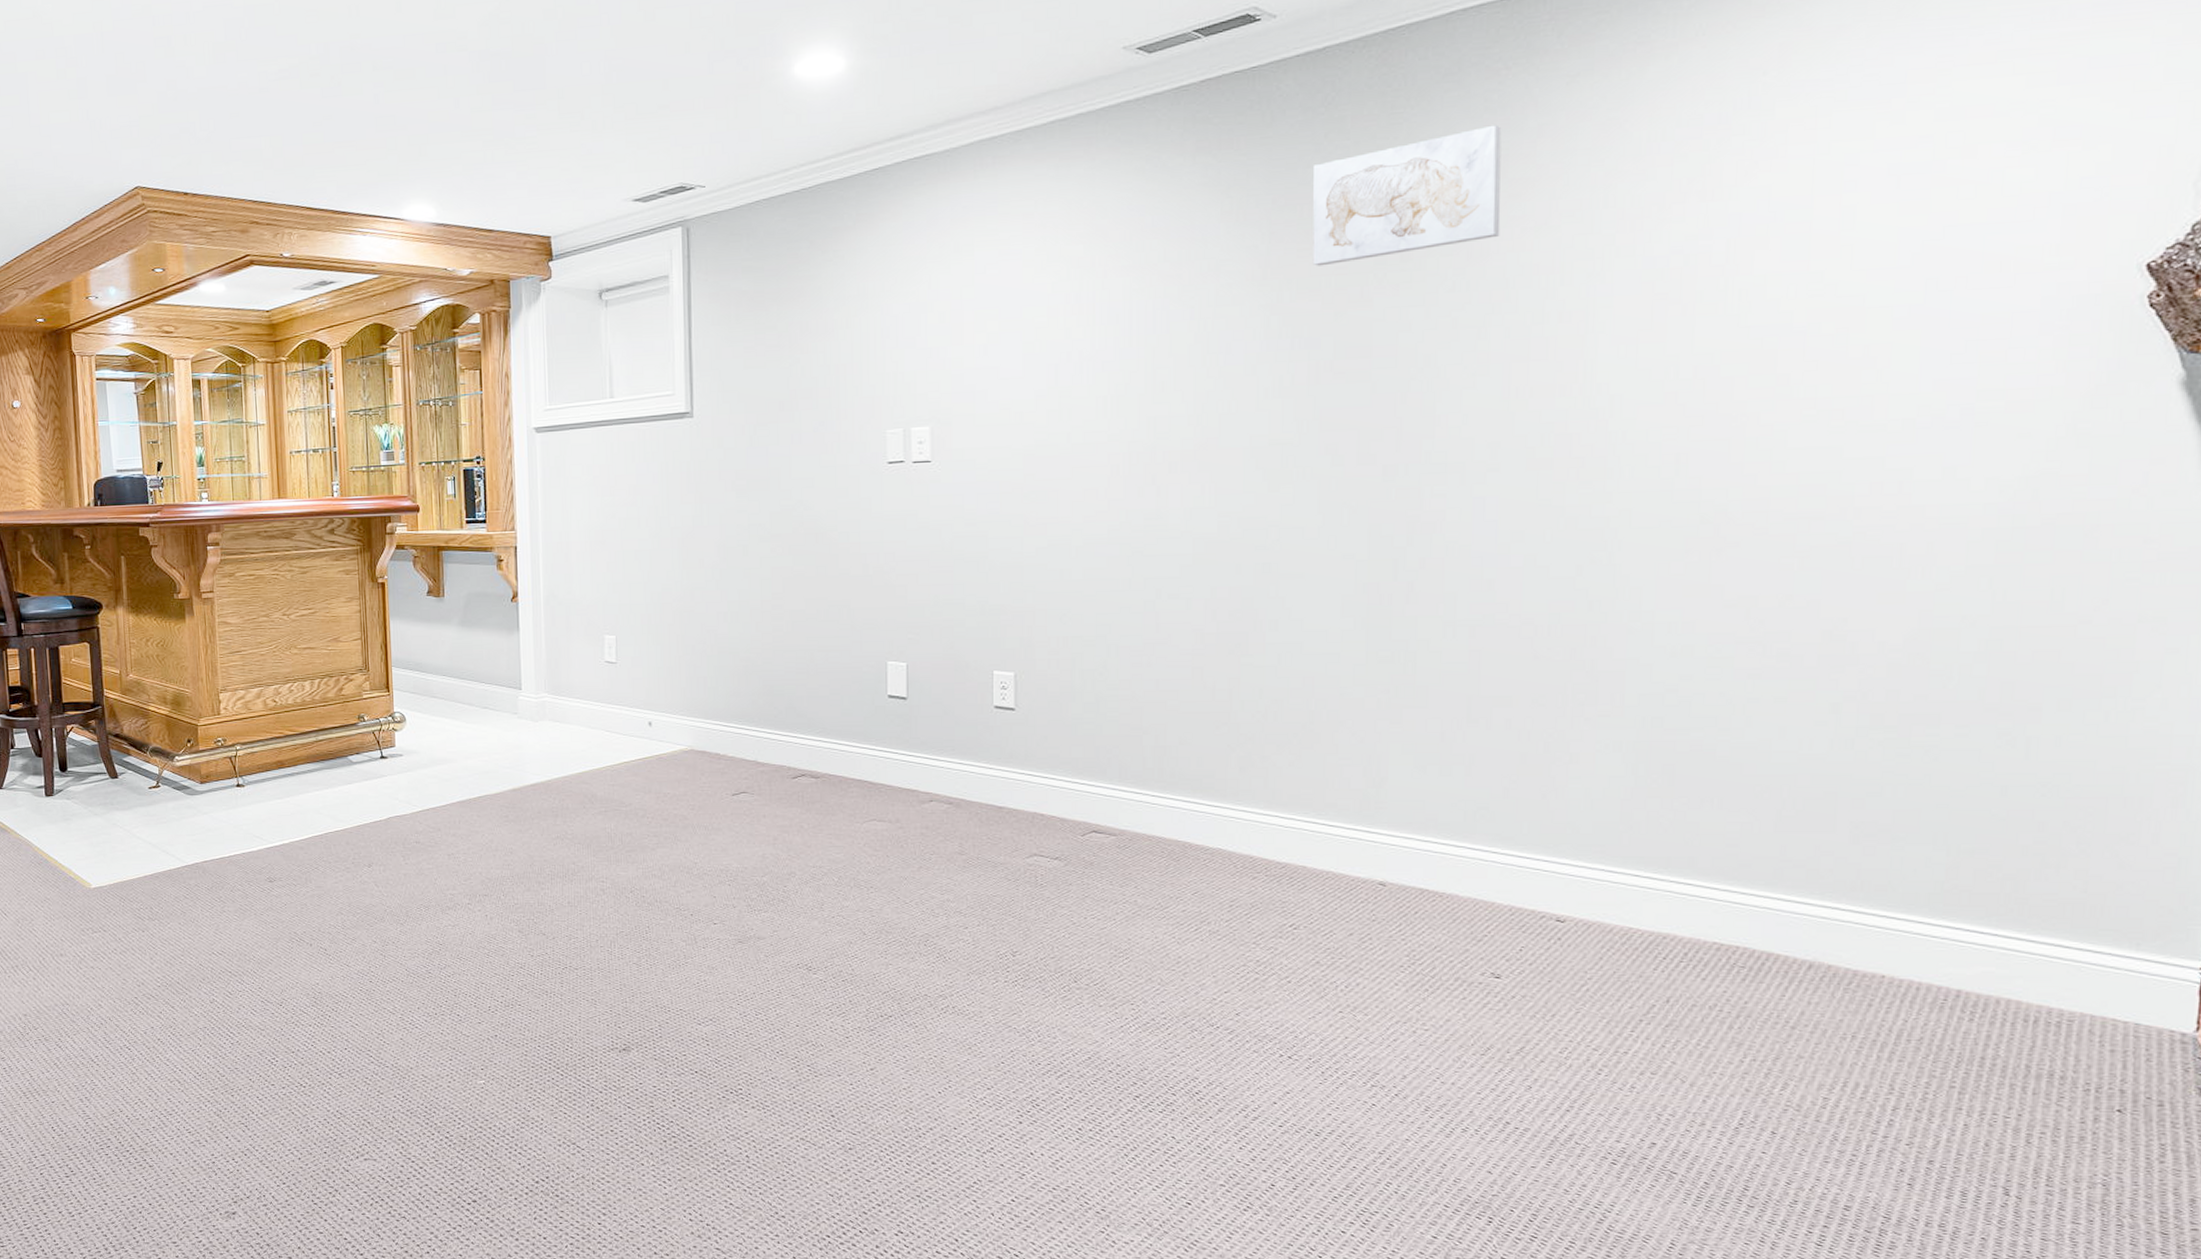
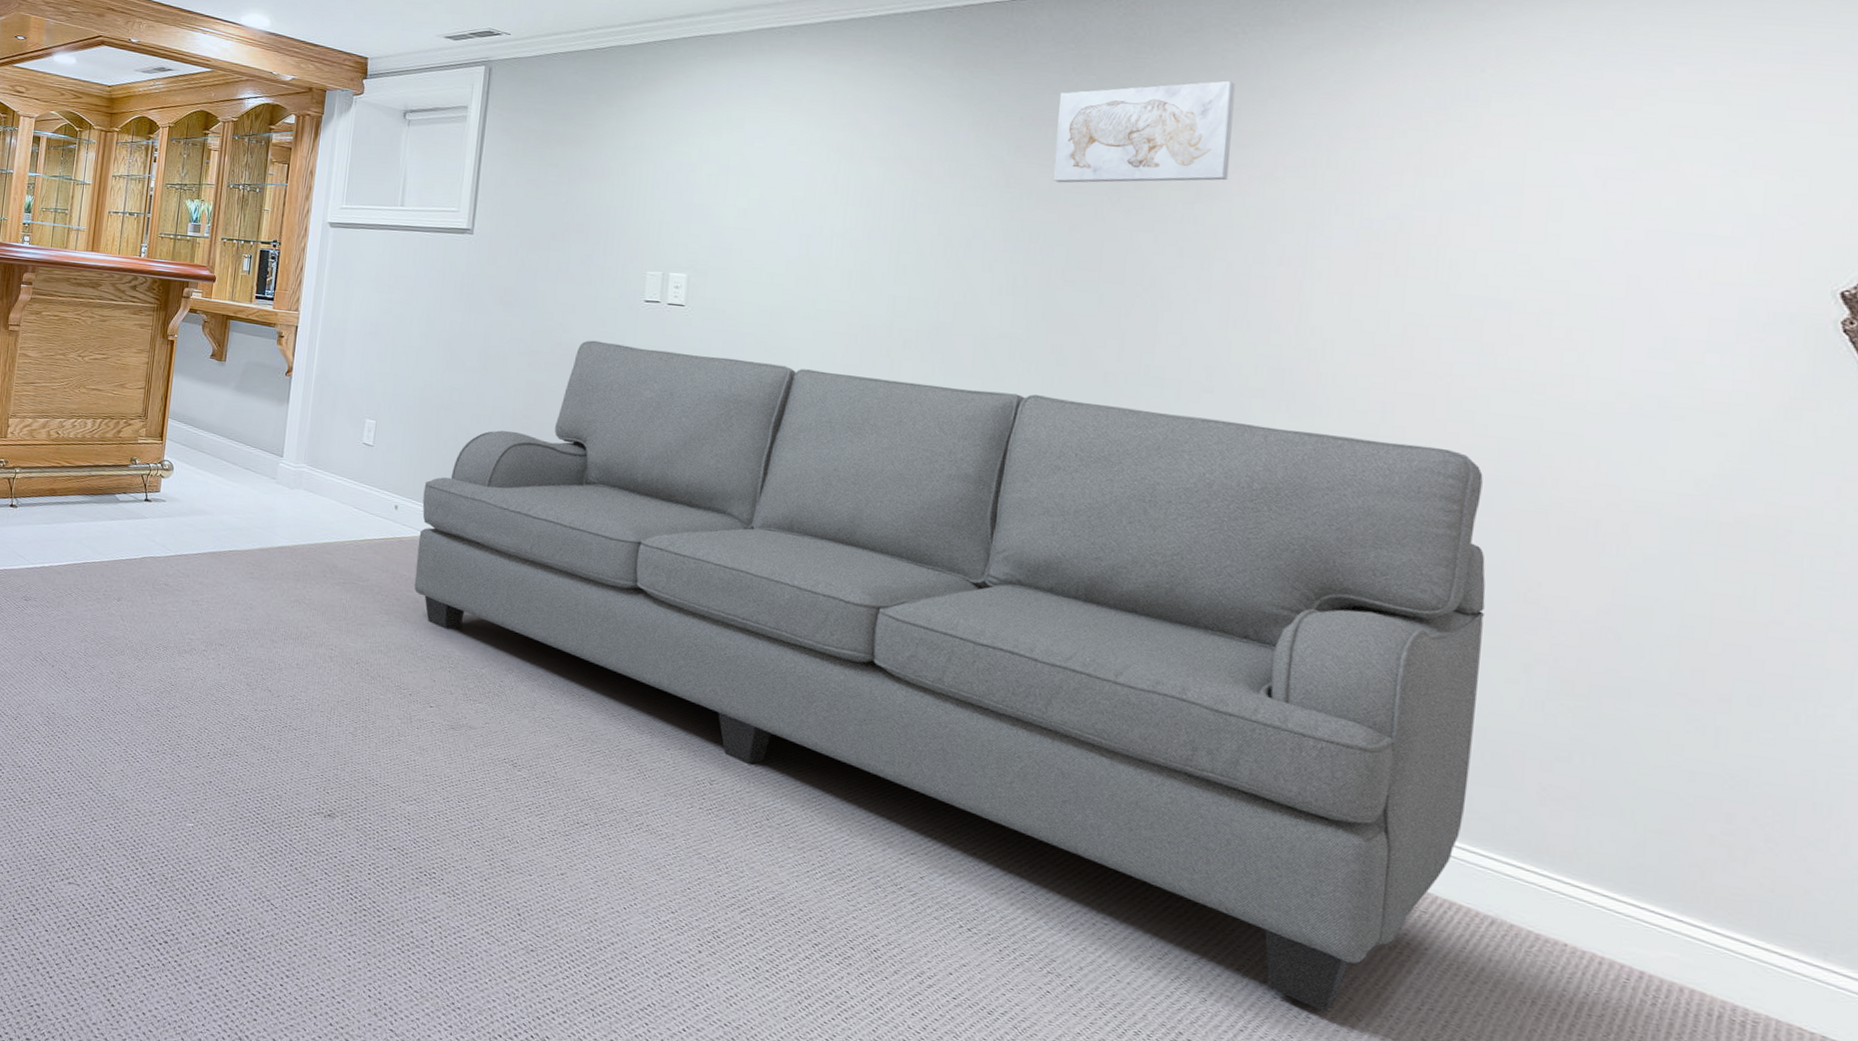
sofa: none [677,493,1791,1079] -> present [414,340,1486,1012]

